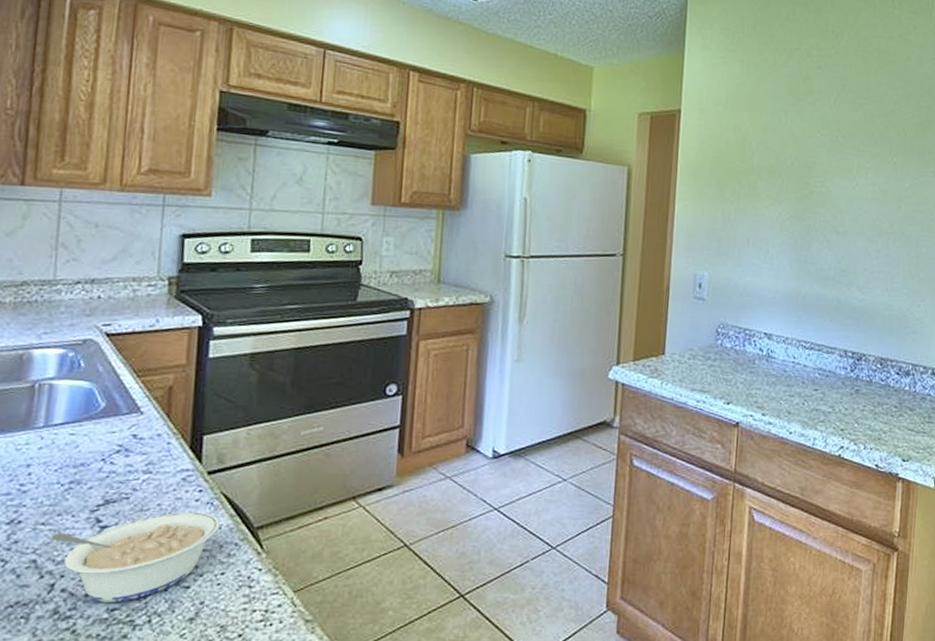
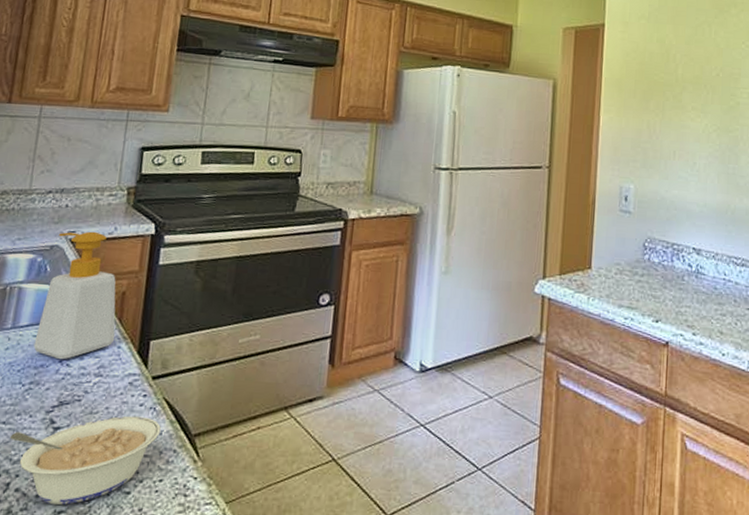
soap bottle: none [71,324,164,458] -> present [33,231,116,360]

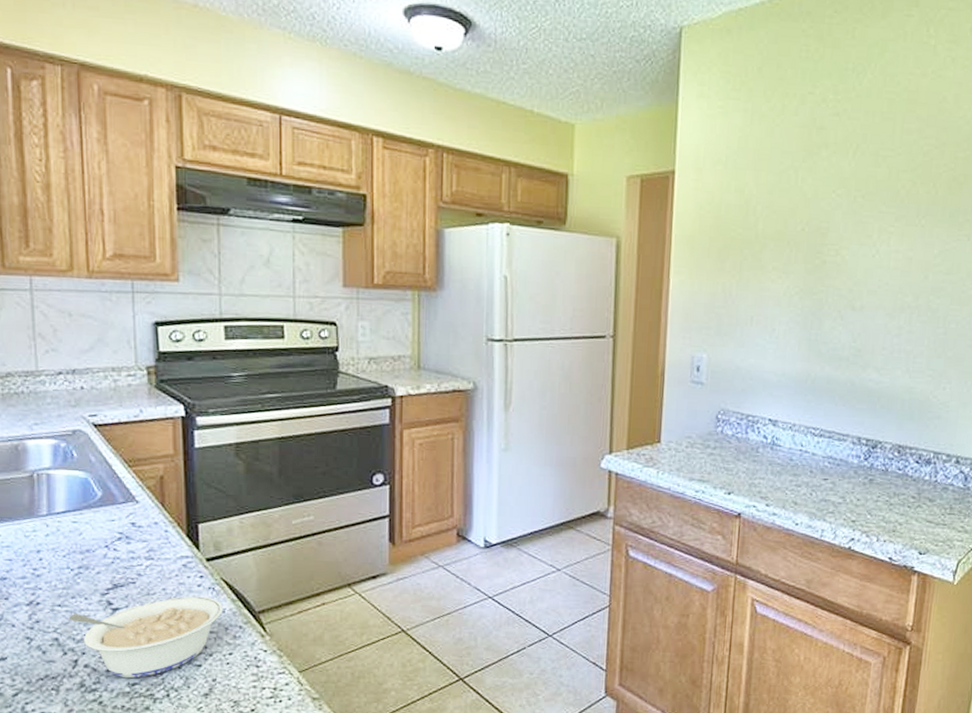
soap bottle: present [33,231,116,360] -> none [75,414,160,545]

